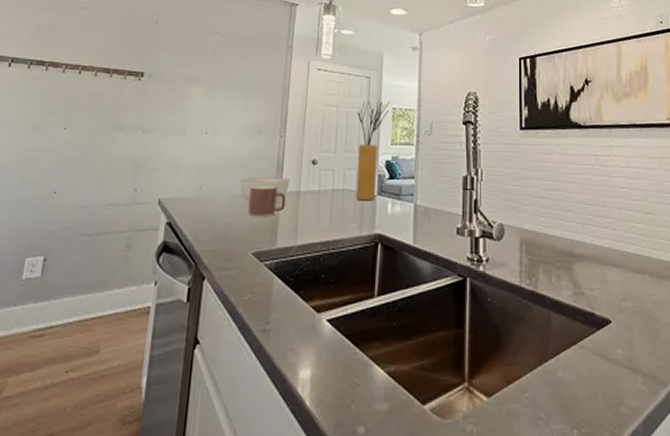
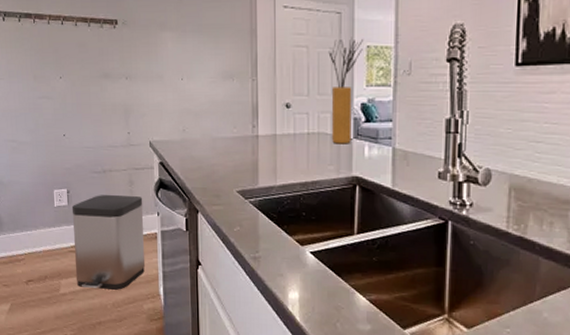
pedal bin: none [30,262,140,387] -> present [71,195,145,290]
bowl: present [240,177,290,204] -> none [219,120,265,146]
mug: present [247,185,286,218] -> none [228,129,263,160]

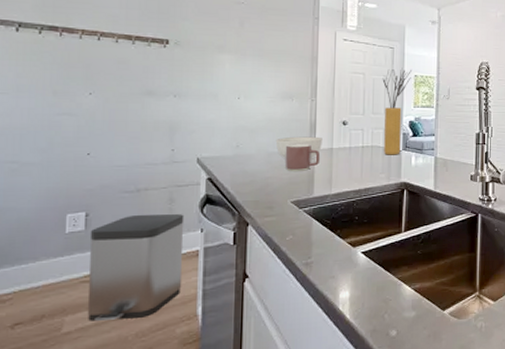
bowl: none [219,120,265,146] -> present [275,136,323,159]
mug: none [228,129,263,160] -> present [284,144,319,172]

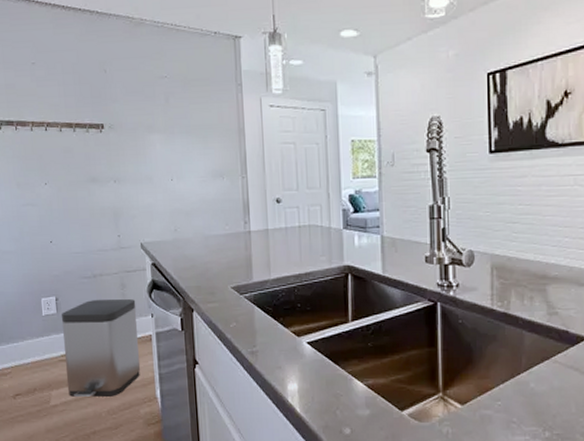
bowl: present [275,136,323,159] -> none [210,217,257,243]
mug: present [284,144,319,172] -> none [220,225,256,256]
vase: present [382,67,413,155] -> none [315,132,349,235]

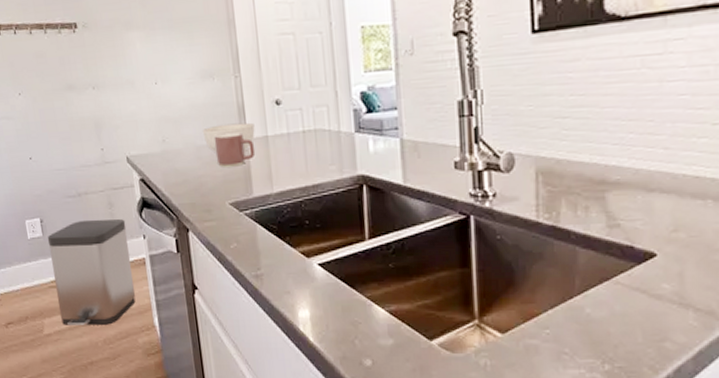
bowl: none [210,217,257,243] -> present [202,122,255,153]
mug: none [220,225,256,256] -> present [213,132,255,168]

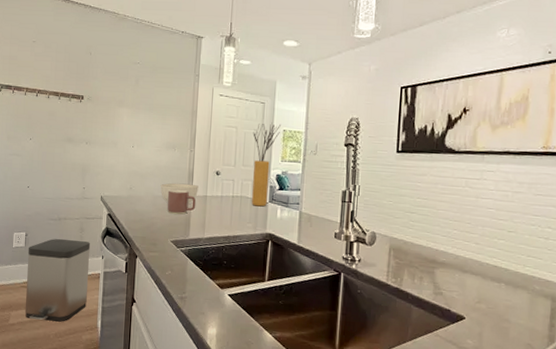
vase: none [318,17,358,141] -> present [252,122,282,207]

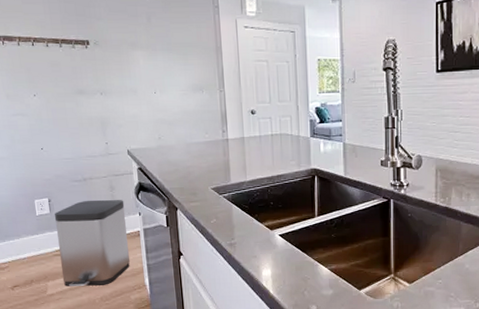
bowl: present [160,183,199,205] -> none [192,126,234,149]
mug: present [167,189,196,215] -> none [201,134,233,161]
vase: present [252,122,282,207] -> none [285,52,315,143]

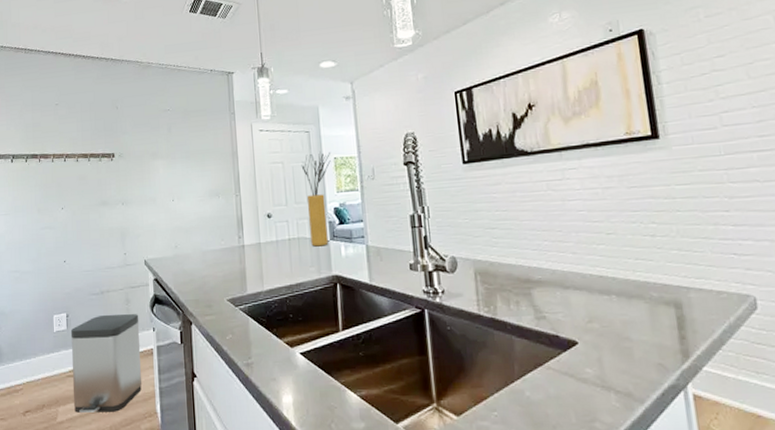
vase: none [285,52,315,143] -> present [301,151,331,247]

